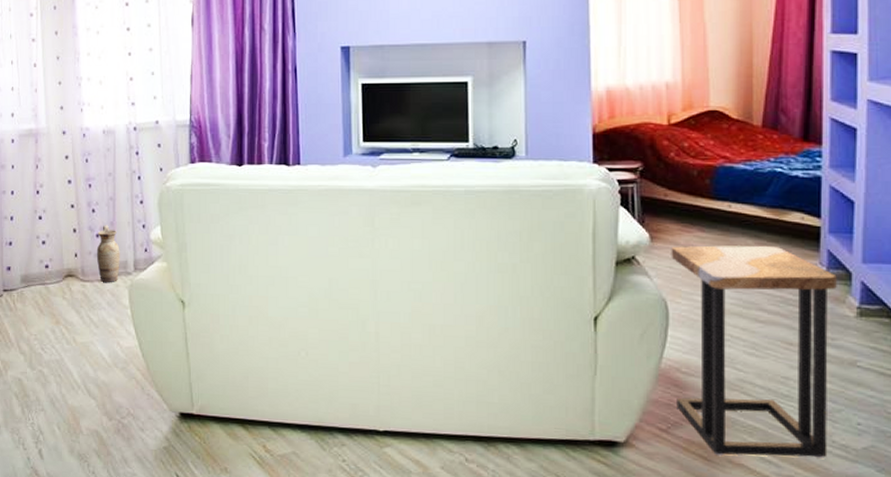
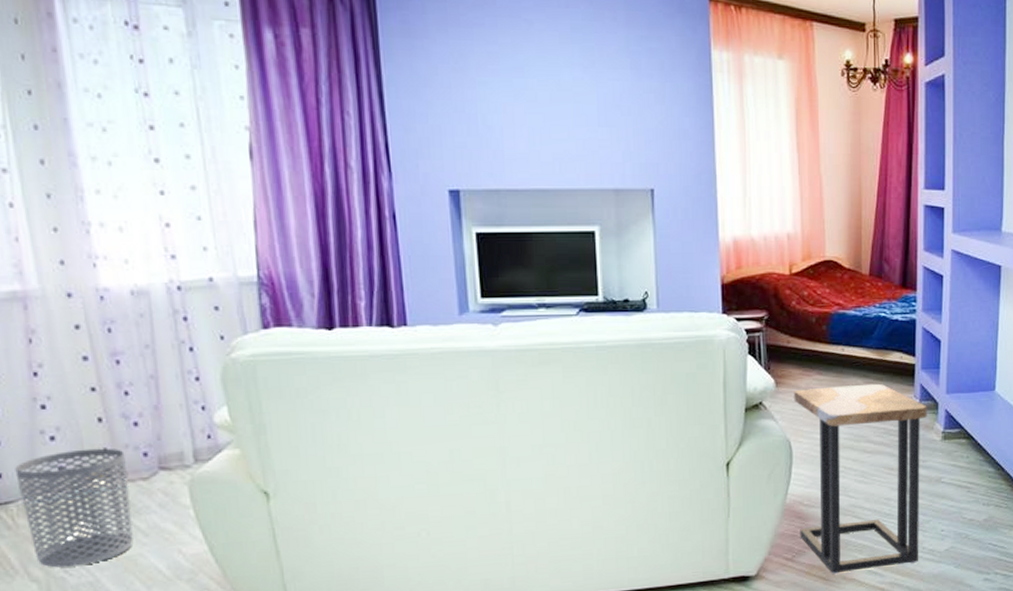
waste bin: none [19,253,88,346] -> present [15,448,134,568]
ceramic jug: present [96,225,120,282] -> none [135,410,173,480]

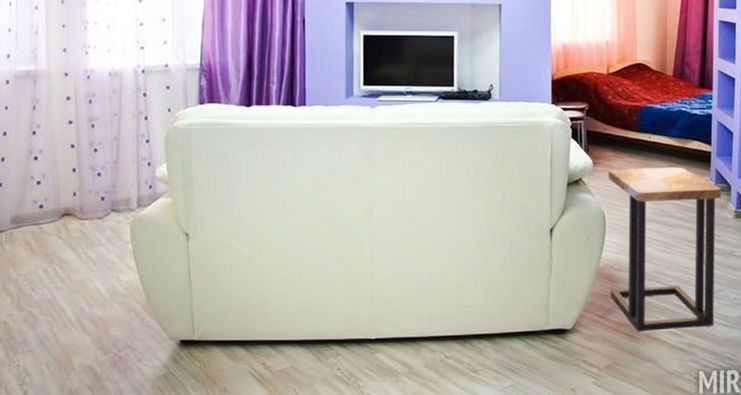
waste bin: present [15,448,134,568] -> none [9,192,88,286]

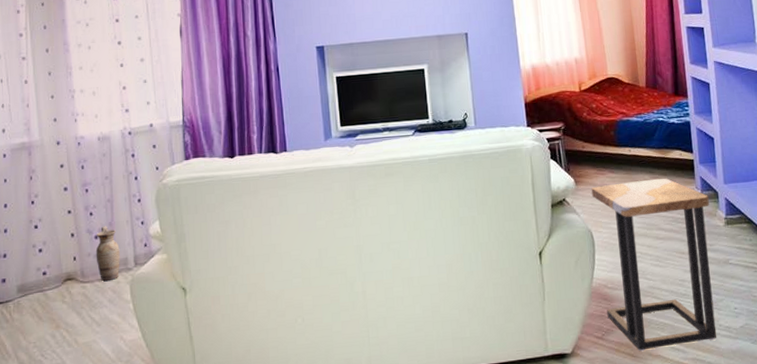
ceramic jug: none [97,164,123,219] -> present [95,226,120,281]

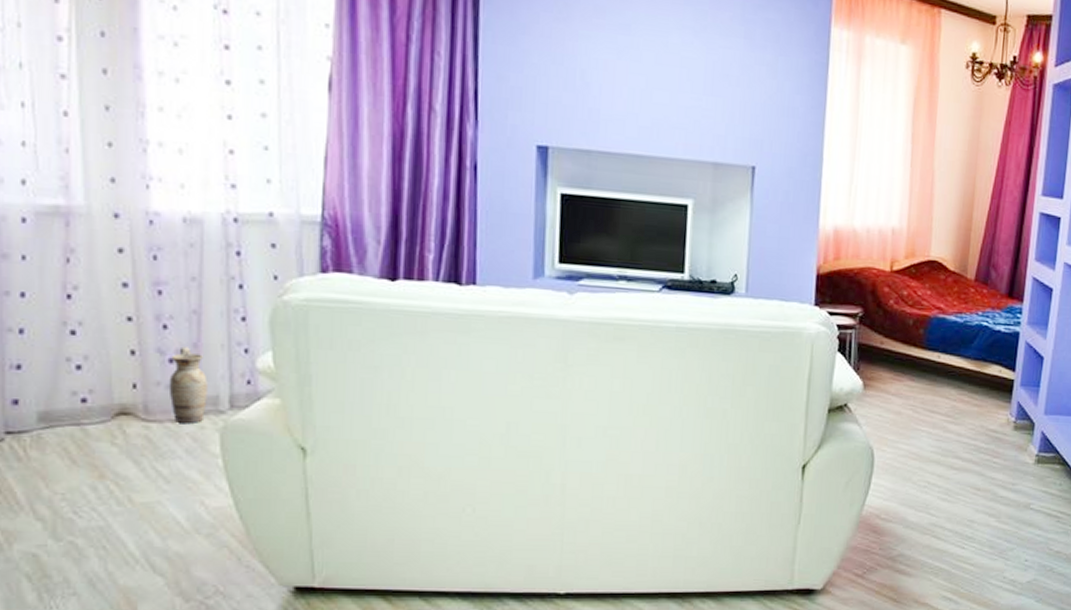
side table: present [591,178,717,352] -> none [873,394,1023,597]

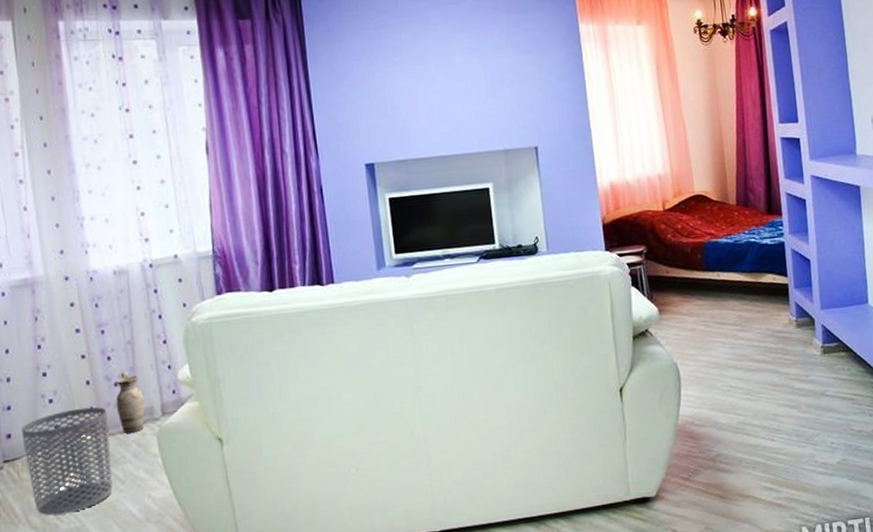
waste bin: none [34,382,155,508] -> present [21,406,113,516]

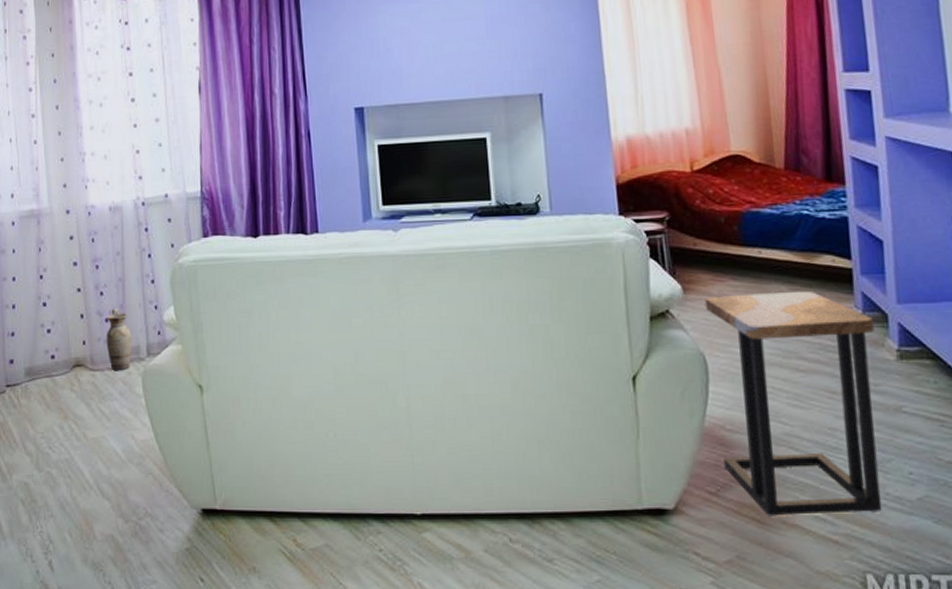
waste bin: present [21,406,113,516] -> none [22,340,99,444]
side table: none [676,304,813,493] -> present [704,290,882,518]

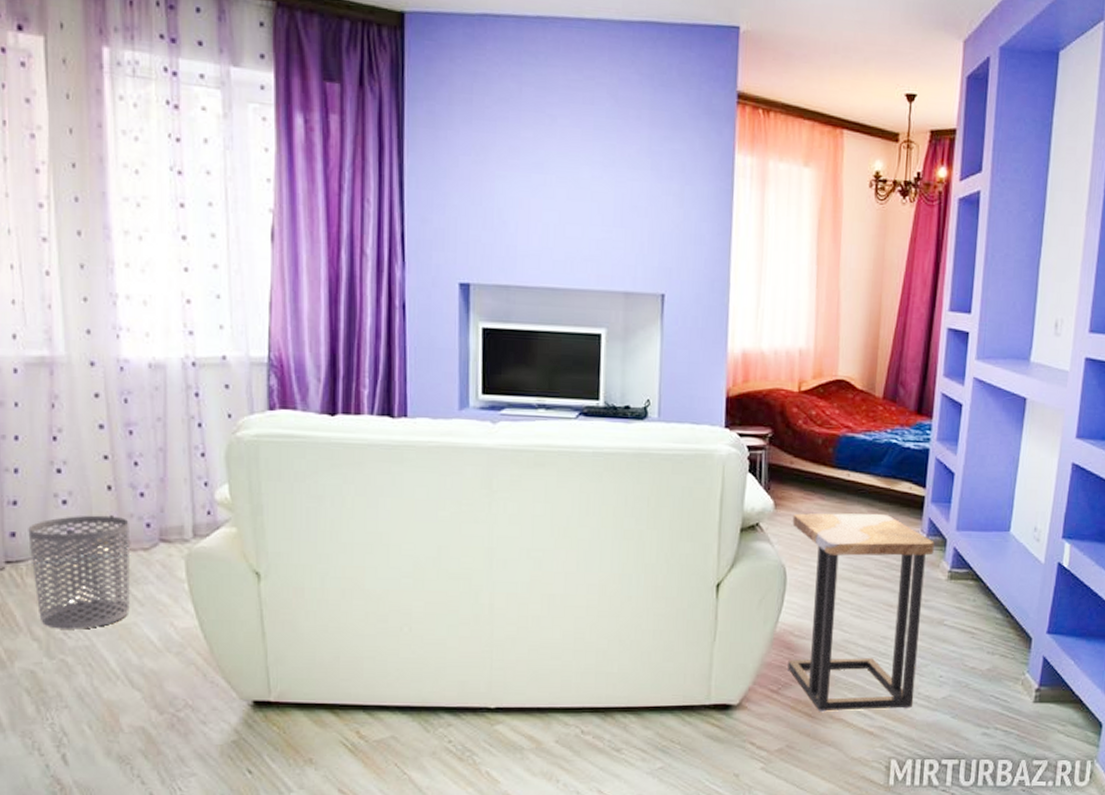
waste bin: none [22,340,99,444] -> present [28,515,130,629]
ceramic jug: present [106,308,132,370] -> none [140,481,174,551]

